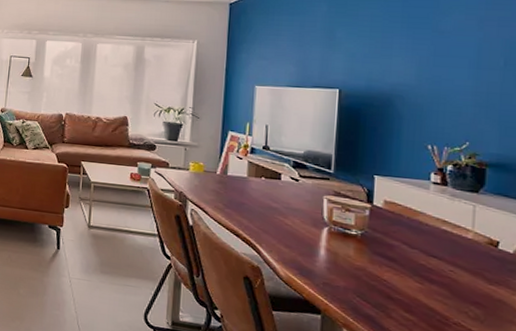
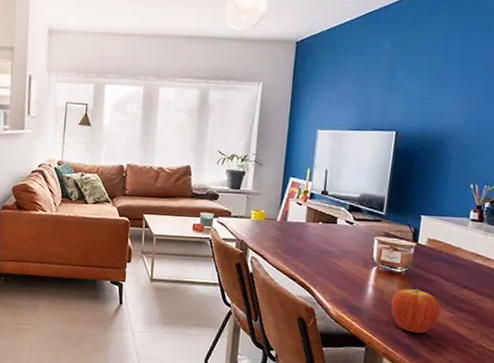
fruit: none [347,252,406,305] -> present [391,287,441,334]

